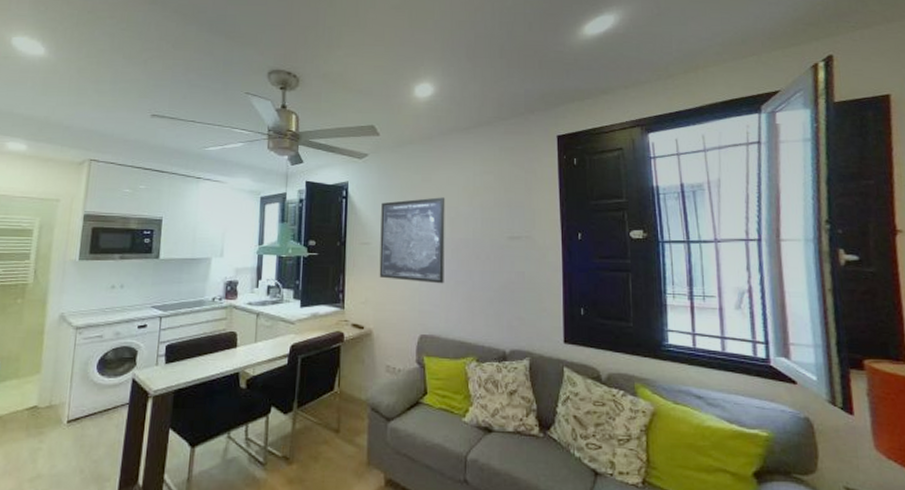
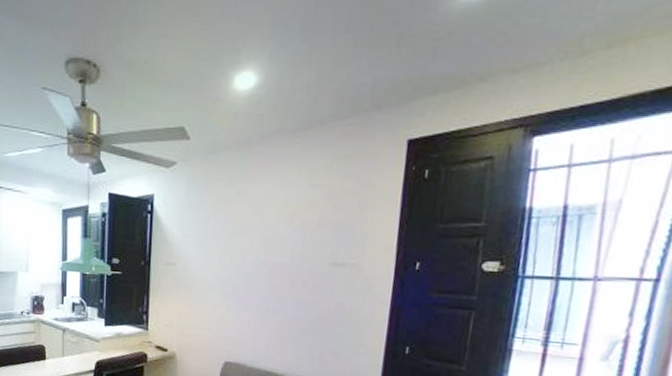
wall art: present [379,197,445,284] -> none [184,214,262,311]

